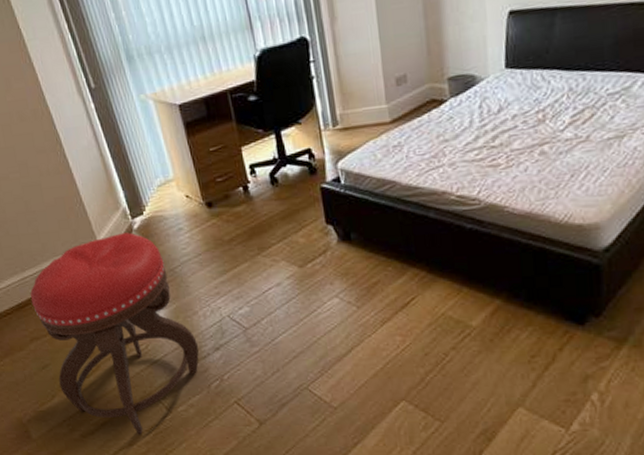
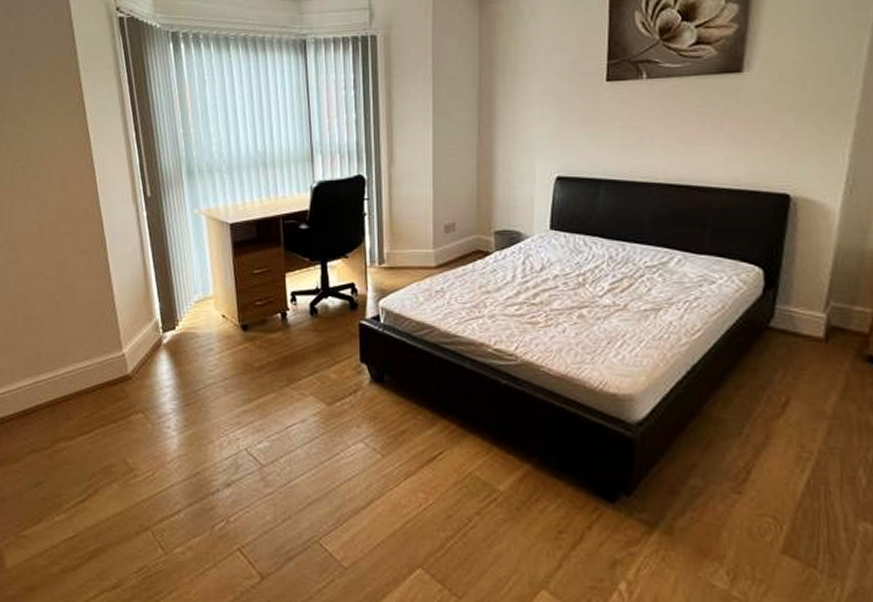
stool: present [30,232,199,435] -> none [39,346,209,577]

